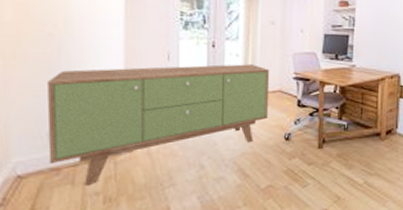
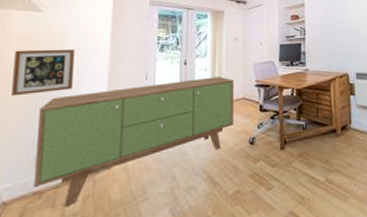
picture frame: none [11,12,83,65] -> present [11,49,75,97]

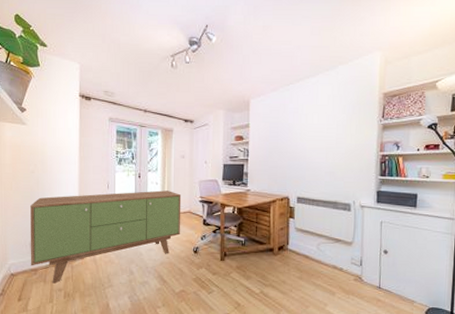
picture frame: present [11,49,75,97] -> none [10,157,52,194]

